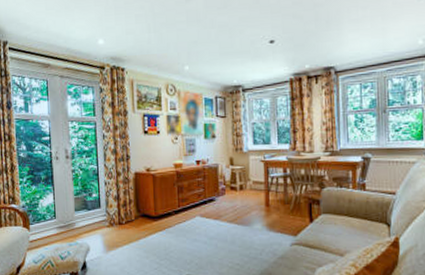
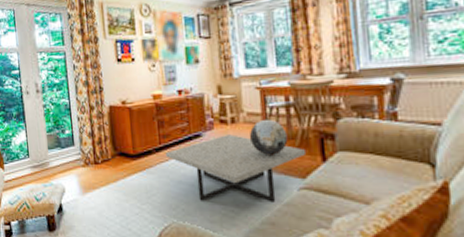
coffee table: none [183,199,297,256] -> present [165,134,305,203]
decorative sphere: none [254,187,285,217] -> present [249,119,288,155]

